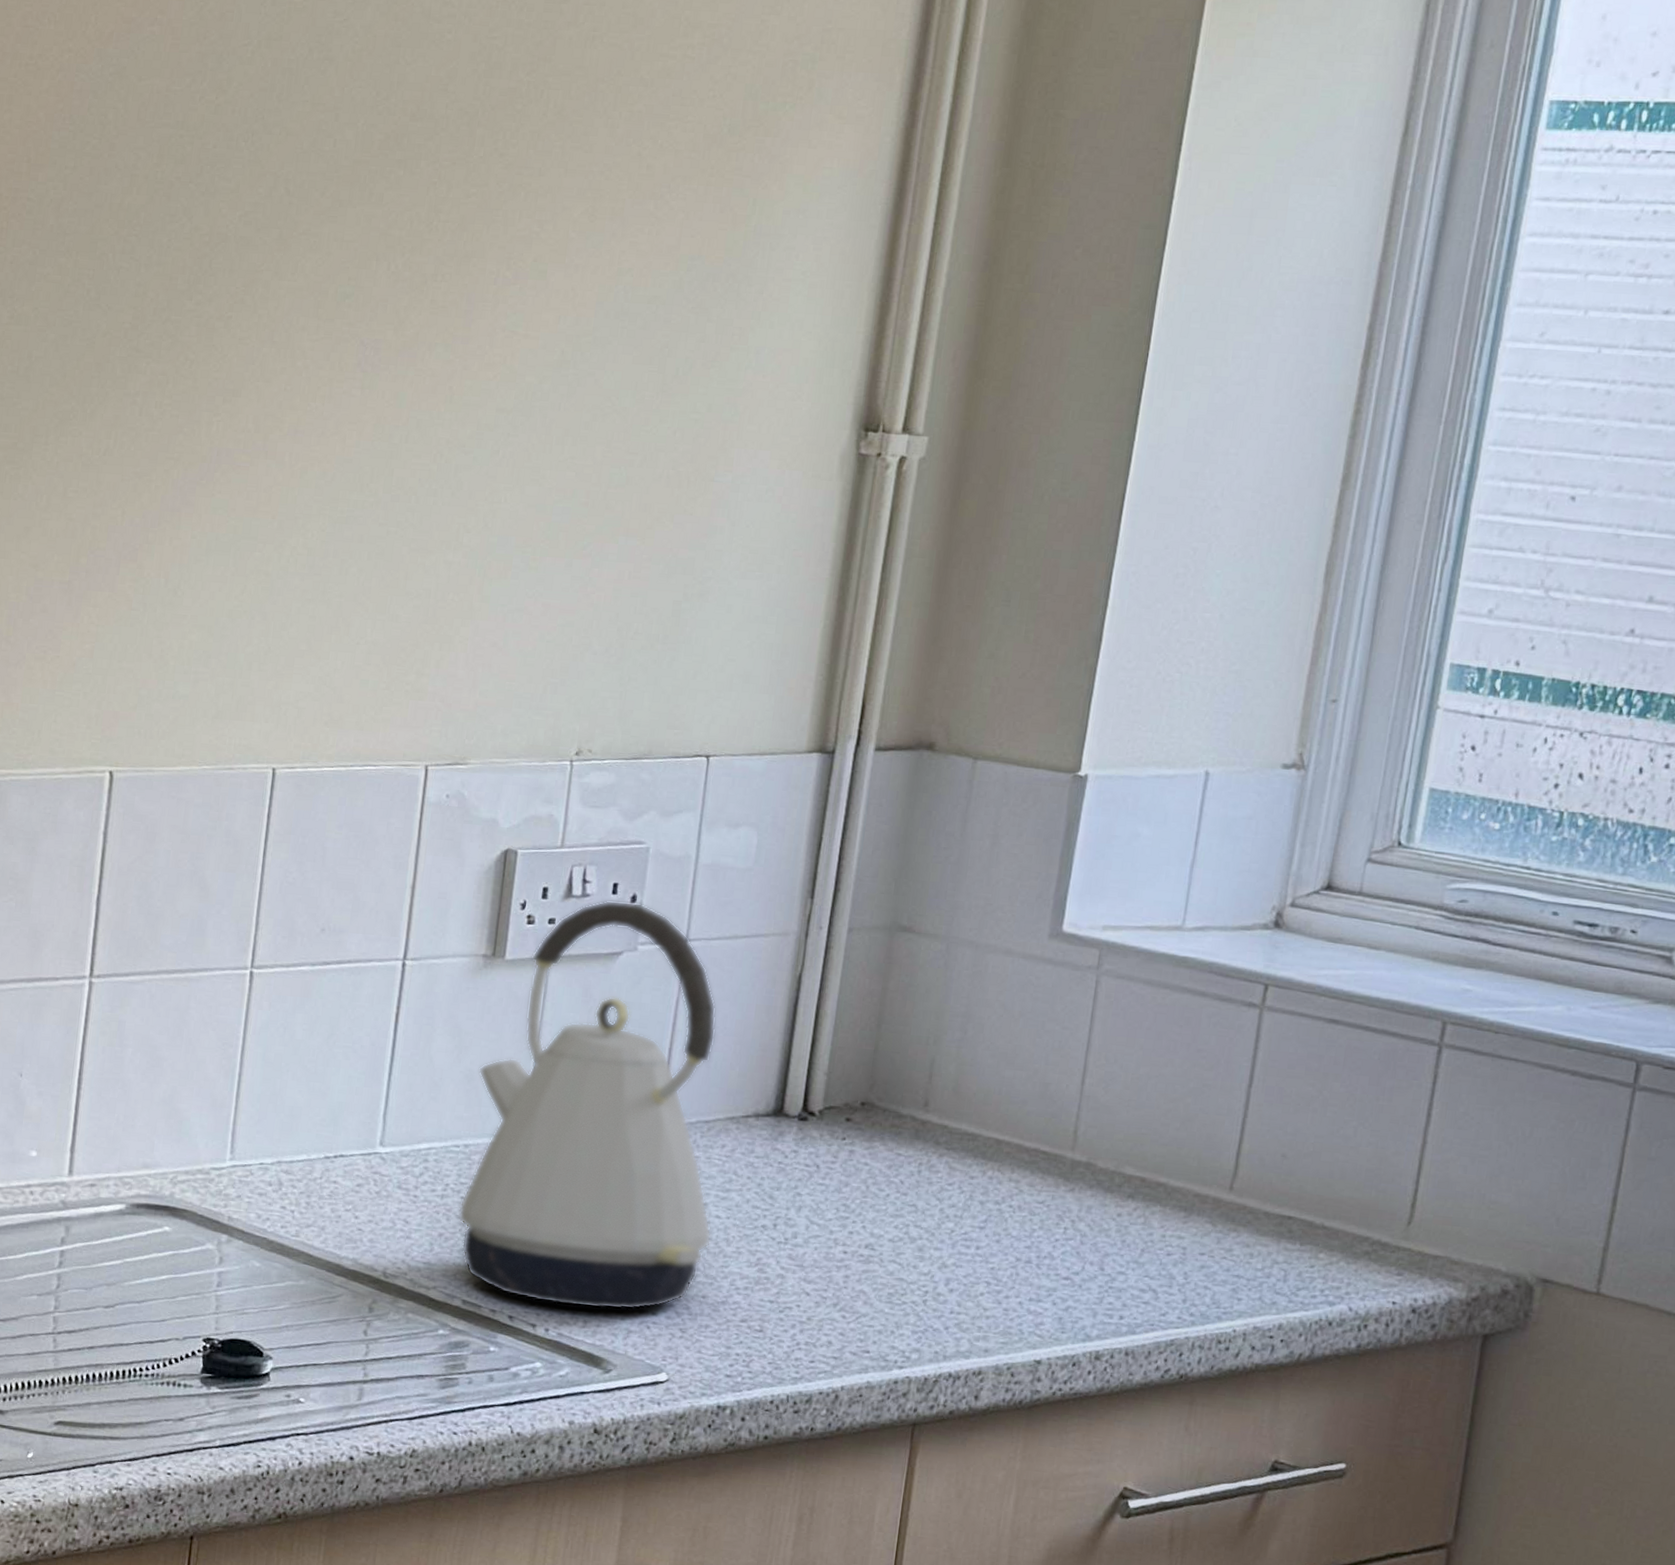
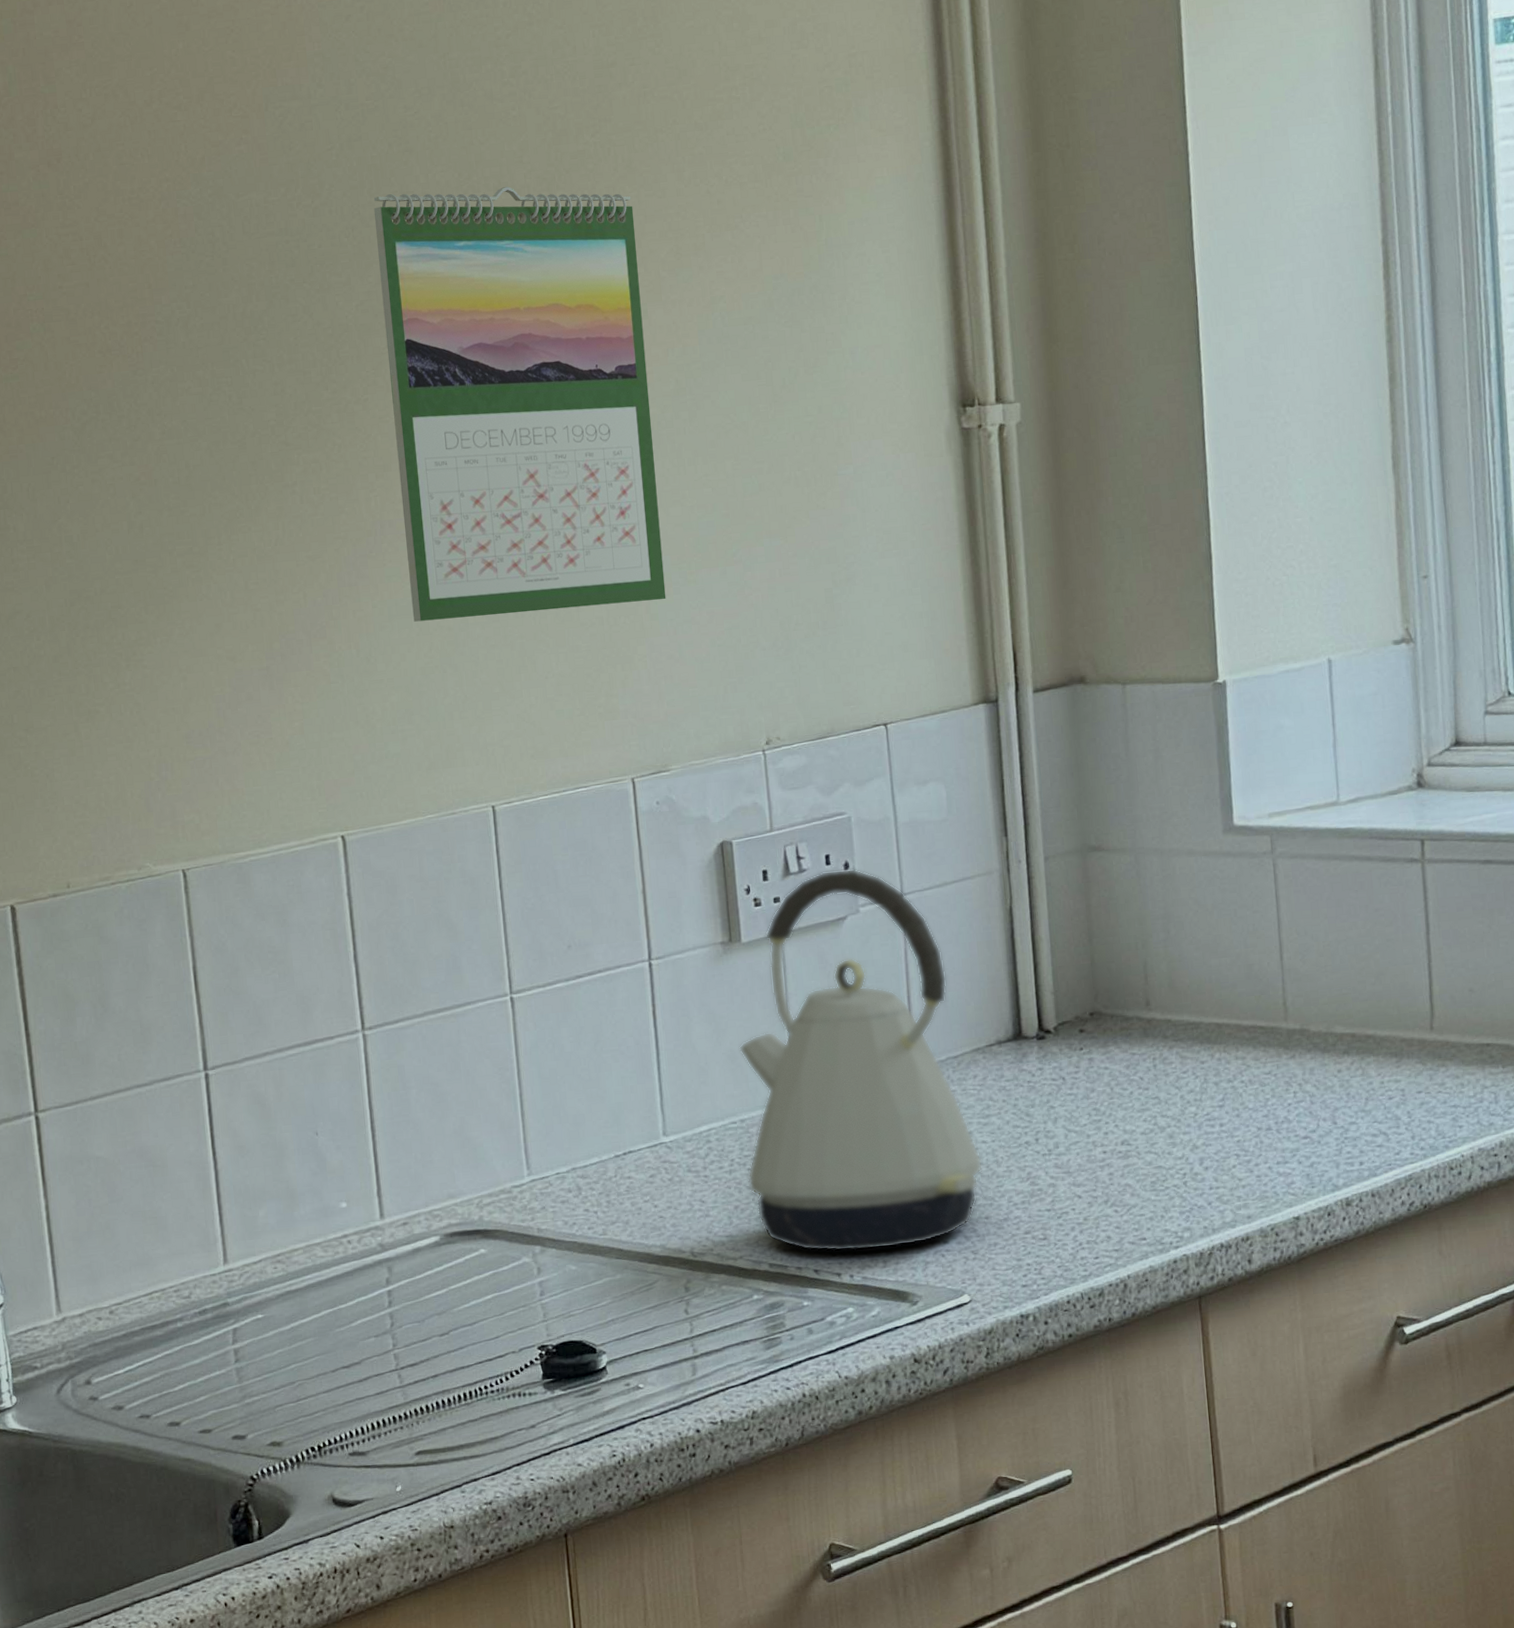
calendar: none [231,103,555,583] -> present [373,186,666,622]

